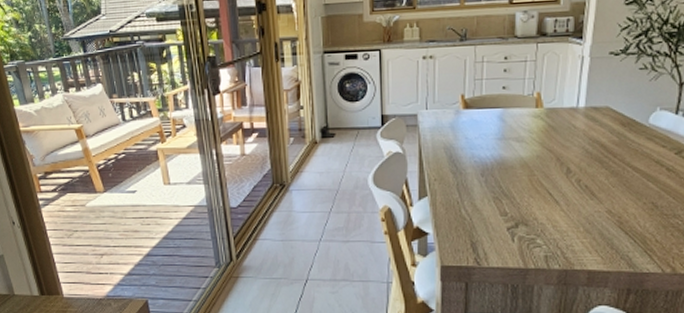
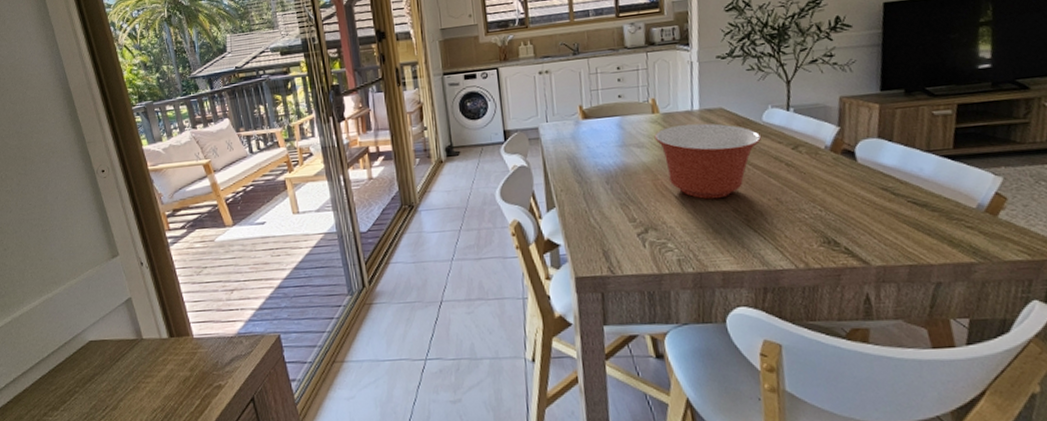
mixing bowl: none [535,121,645,199] -> present [654,123,761,199]

